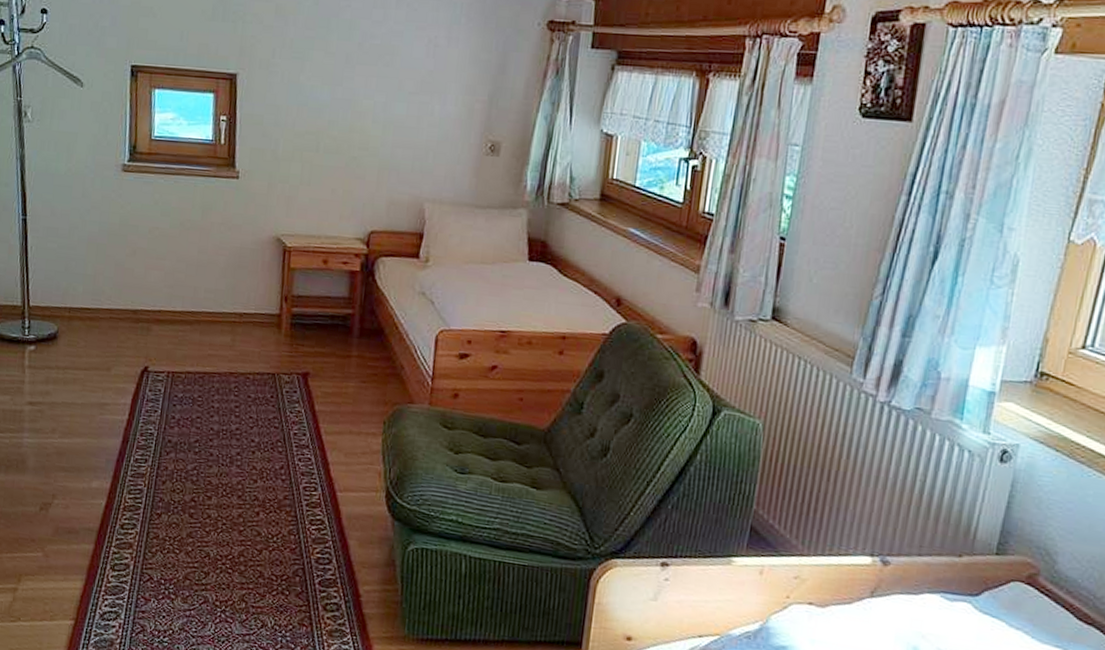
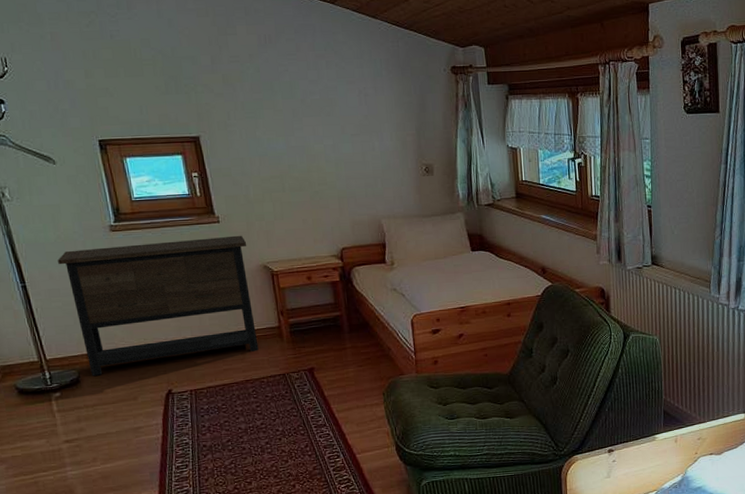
dresser: none [63,186,264,340] -> present [58,235,259,376]

